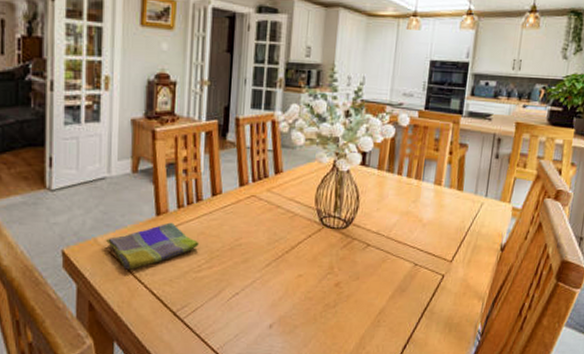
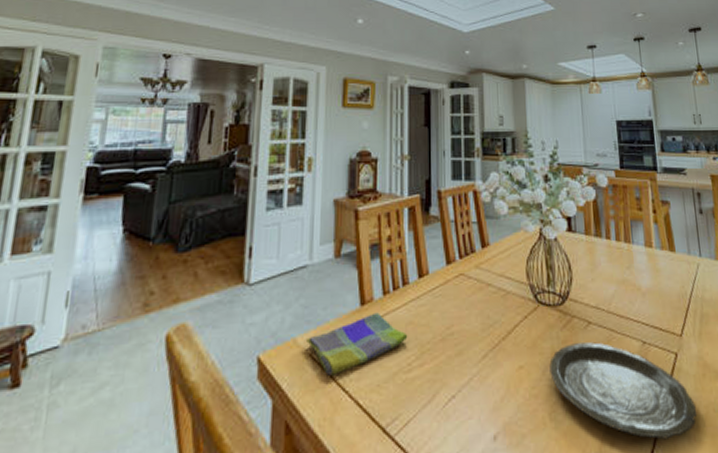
plate: none [325,261,451,338] -> present [549,342,697,440]

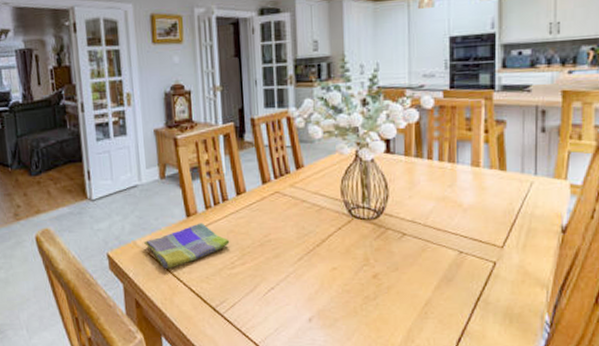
plate: present [549,342,697,440] -> none [362,250,511,331]

